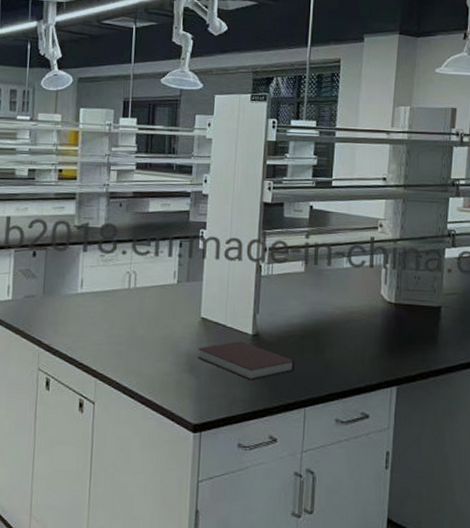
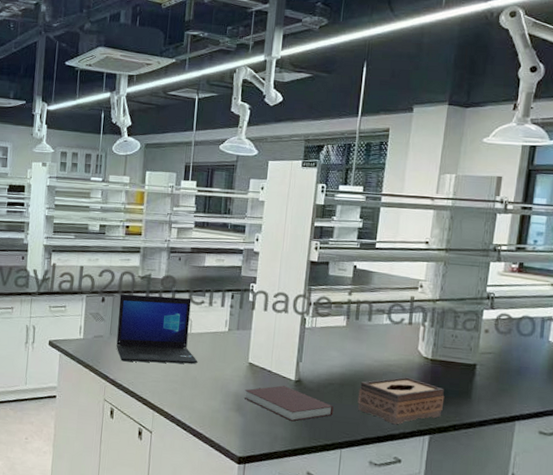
laptop: none [50,246,145,324] -> present [116,294,198,365]
tissue box: none [320,324,411,377] -> present [358,376,445,425]

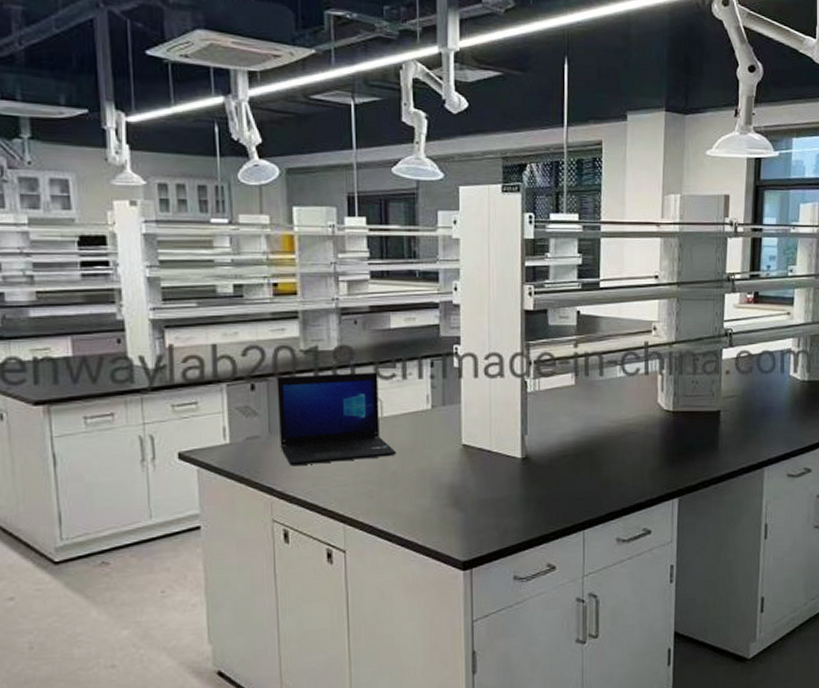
notebook: present [244,385,334,422] -> none [460,466,570,508]
tissue box: present [358,376,445,425] -> none [597,435,691,492]

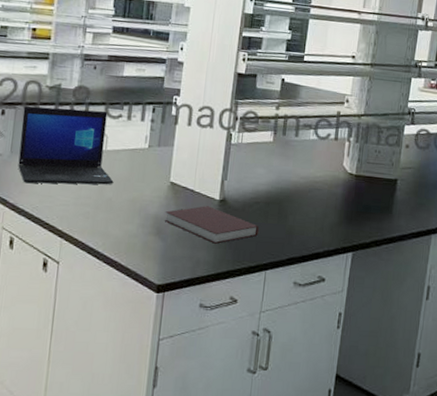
notebook: none [460,466,570,508] -> present [164,206,259,244]

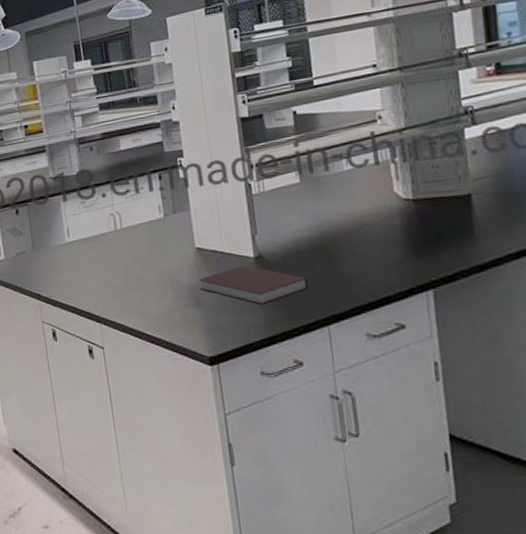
laptop: present [18,106,114,185] -> none [34,189,138,275]

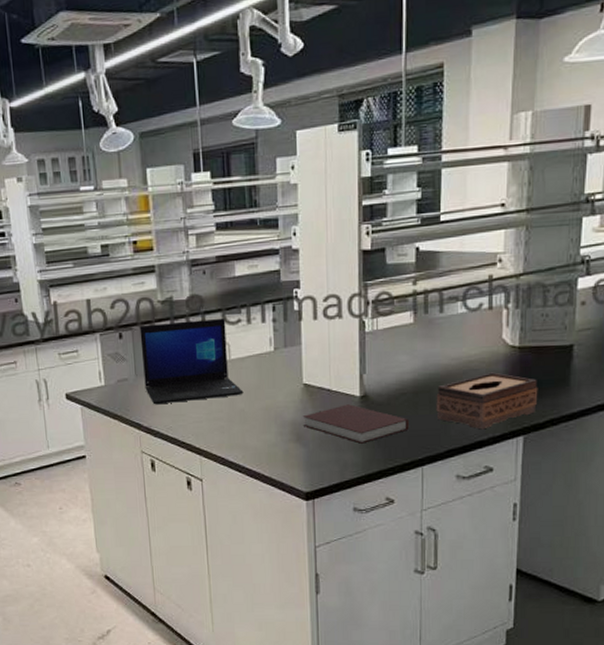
laptop: none [34,189,138,275] -> present [139,317,244,405]
tissue box: none [333,226,442,285] -> present [436,372,538,430]

